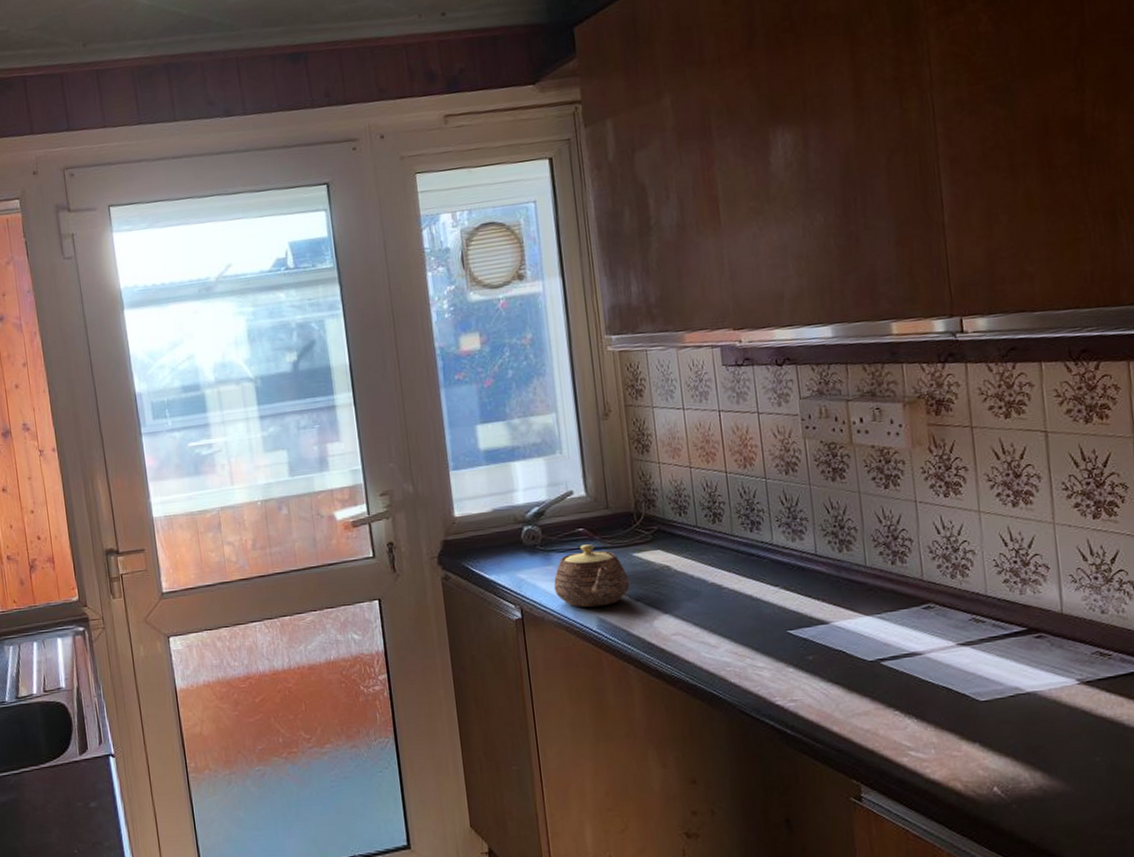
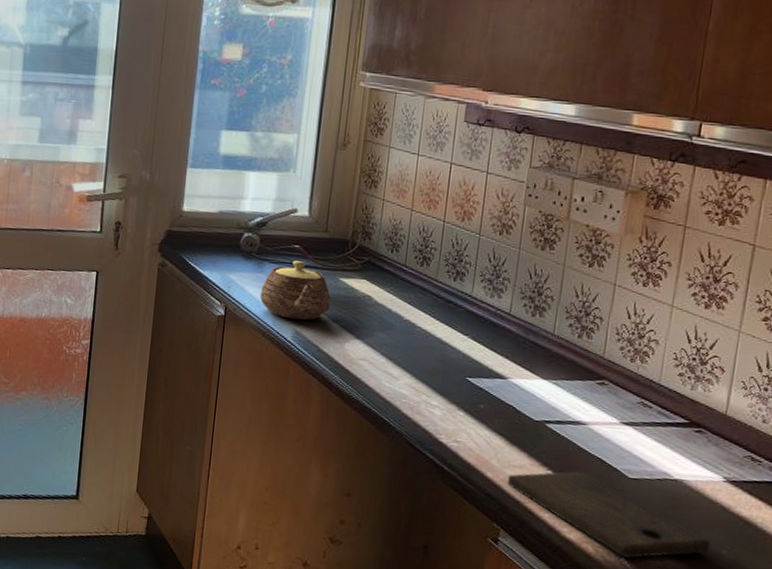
cutting board: none [855,704,1083,787] -> present [507,471,711,558]

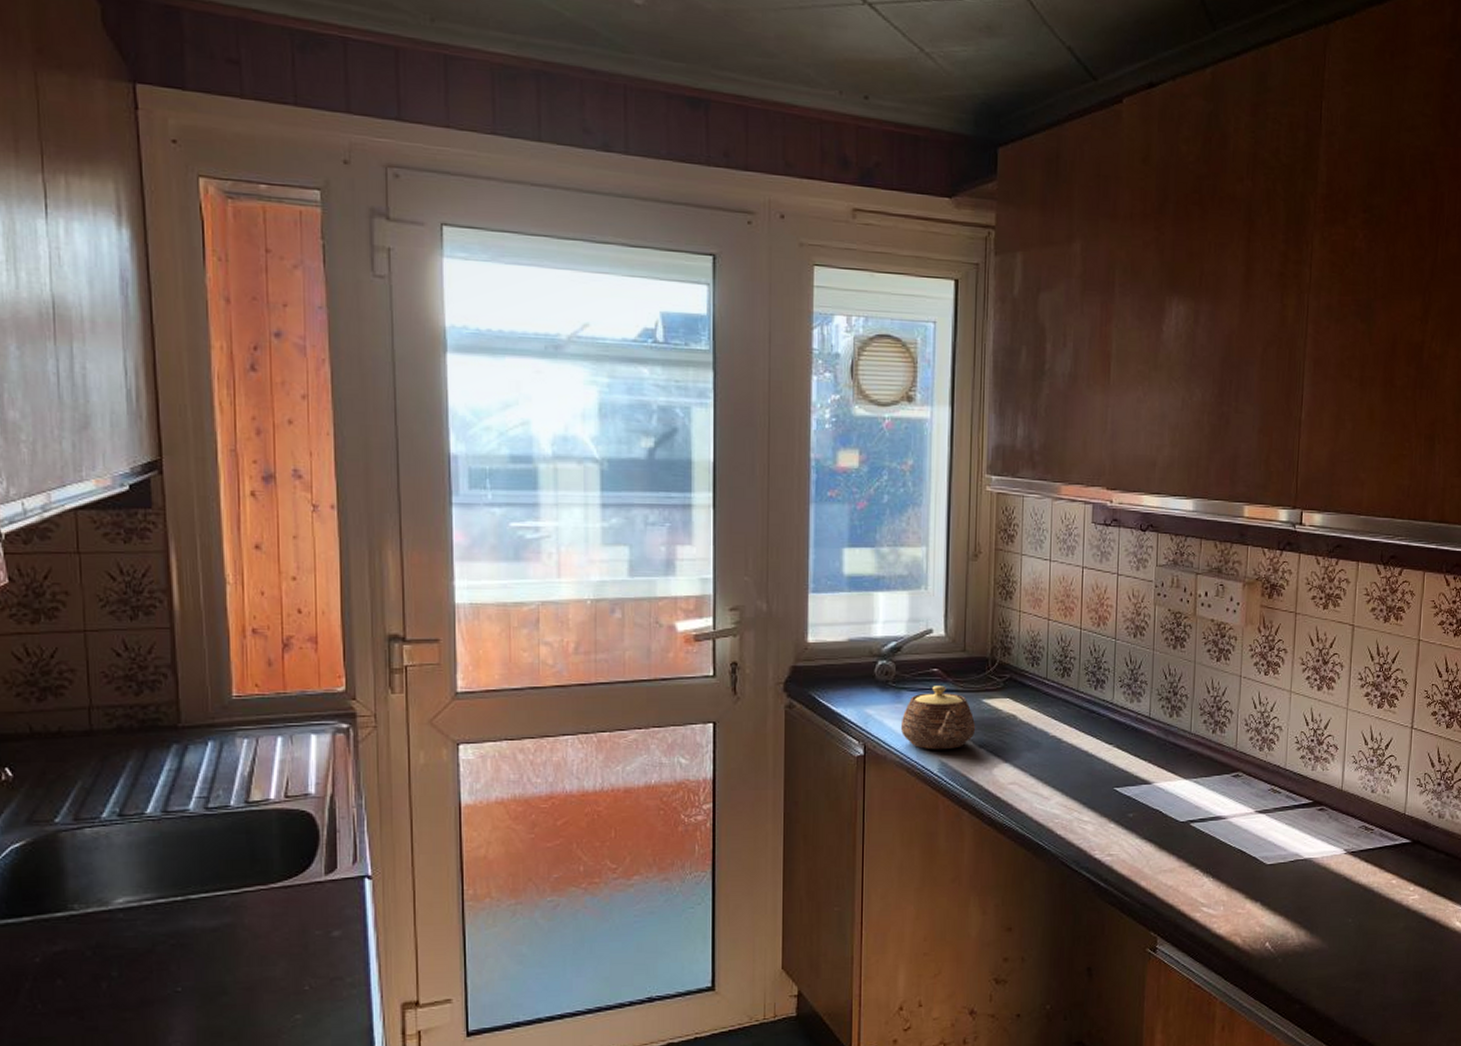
cutting board: present [507,471,711,558] -> none [1160,865,1339,943]

